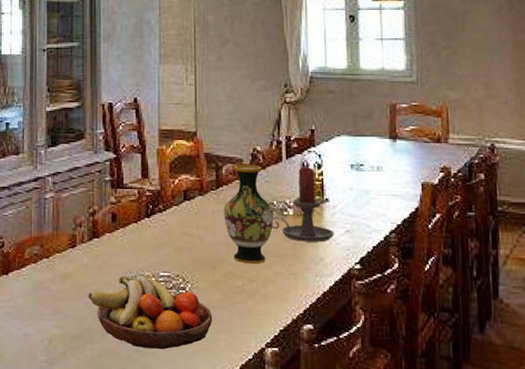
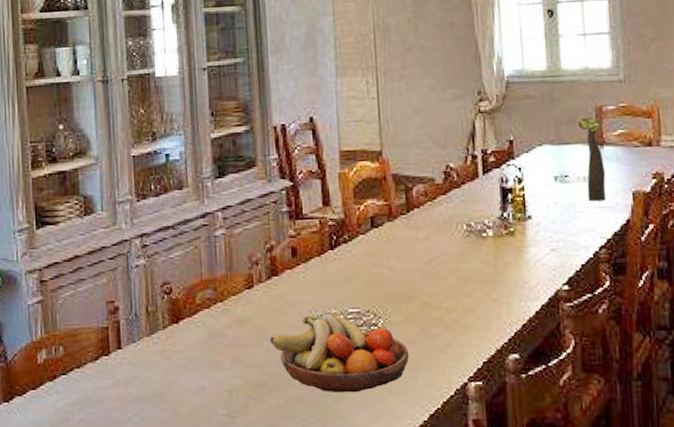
vase: present [224,165,274,264] -> none [416,184,472,293]
candle holder: present [272,167,335,242] -> none [470,182,539,265]
plant: none [374,112,398,190] -> present [578,116,606,201]

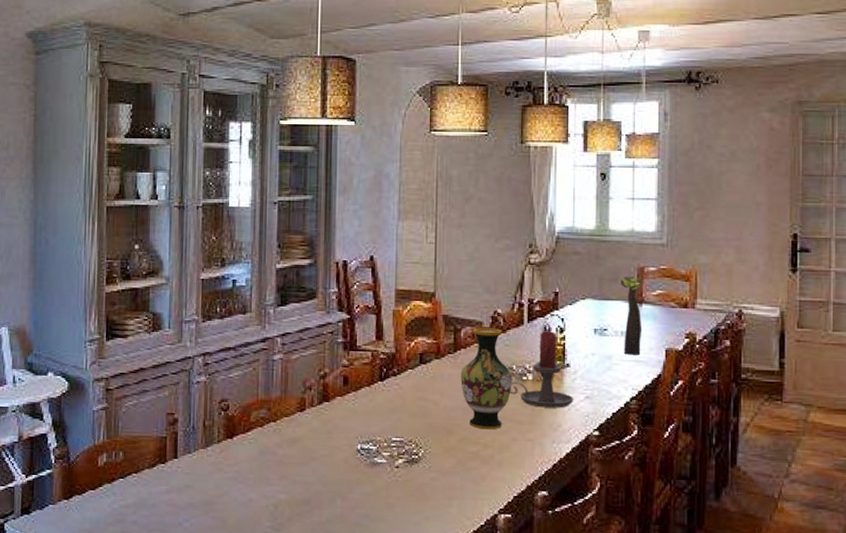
fruit bowl: present [270,314,409,393] -> none [317,440,446,516]
vase: none [416,184,472,293] -> present [461,328,512,430]
candle holder: none [470,182,539,265] -> present [510,331,574,408]

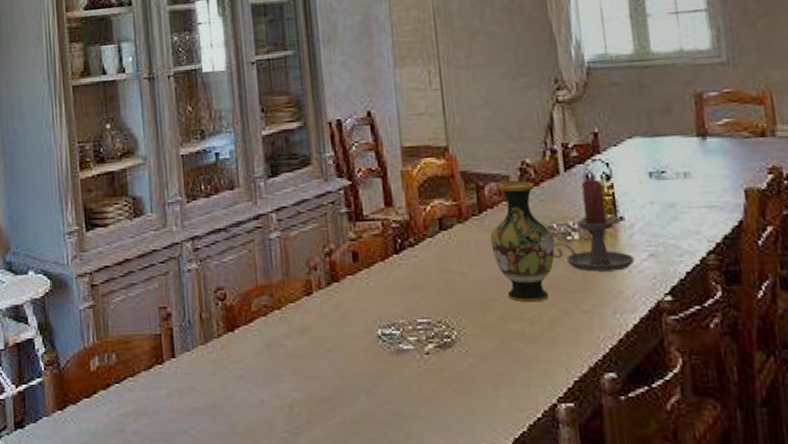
plant: present [621,275,644,355] -> none [674,104,713,200]

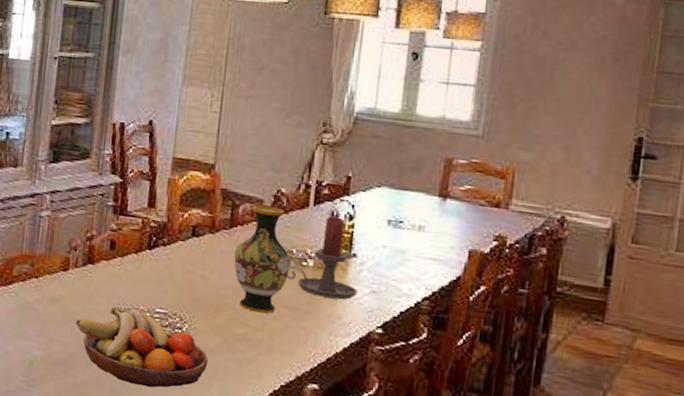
fruit bowl: none [332,324,488,411] -> present [76,306,209,388]

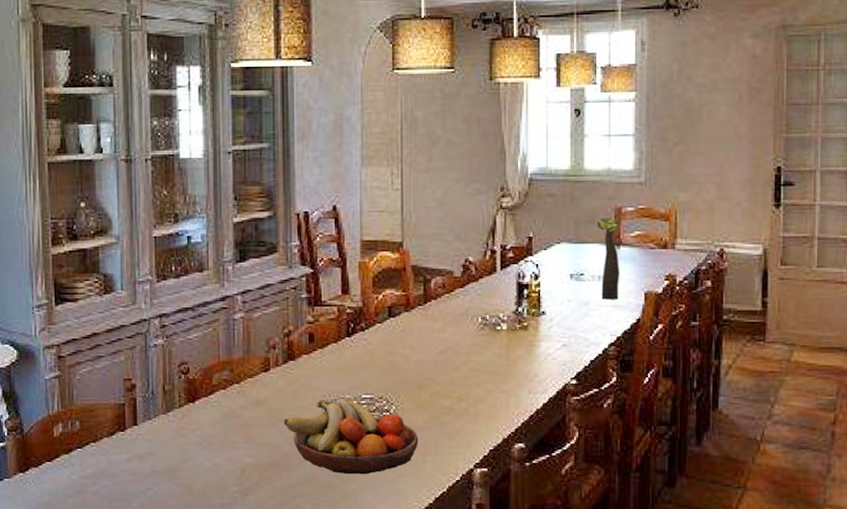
vase: present [234,205,292,313] -> none [432,277,486,383]
candle holder: present [286,216,358,300] -> none [483,278,550,358]
plant: none [419,166,451,254] -> present [597,217,622,300]

